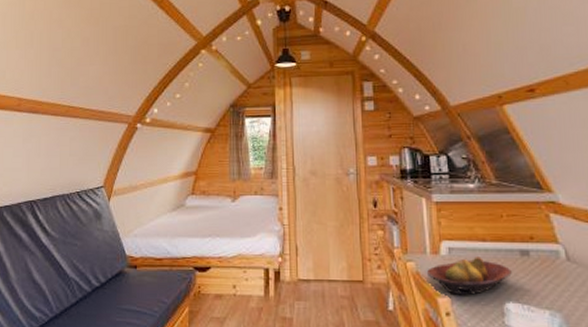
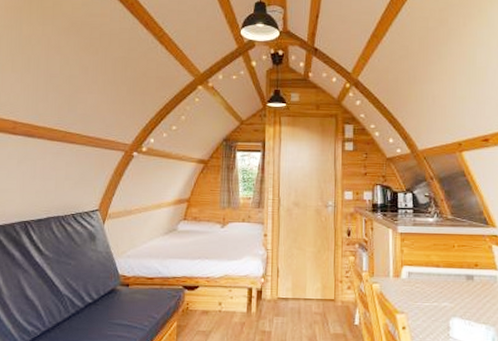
fruit bowl: present [426,257,512,296] -> none [388,280,458,313]

